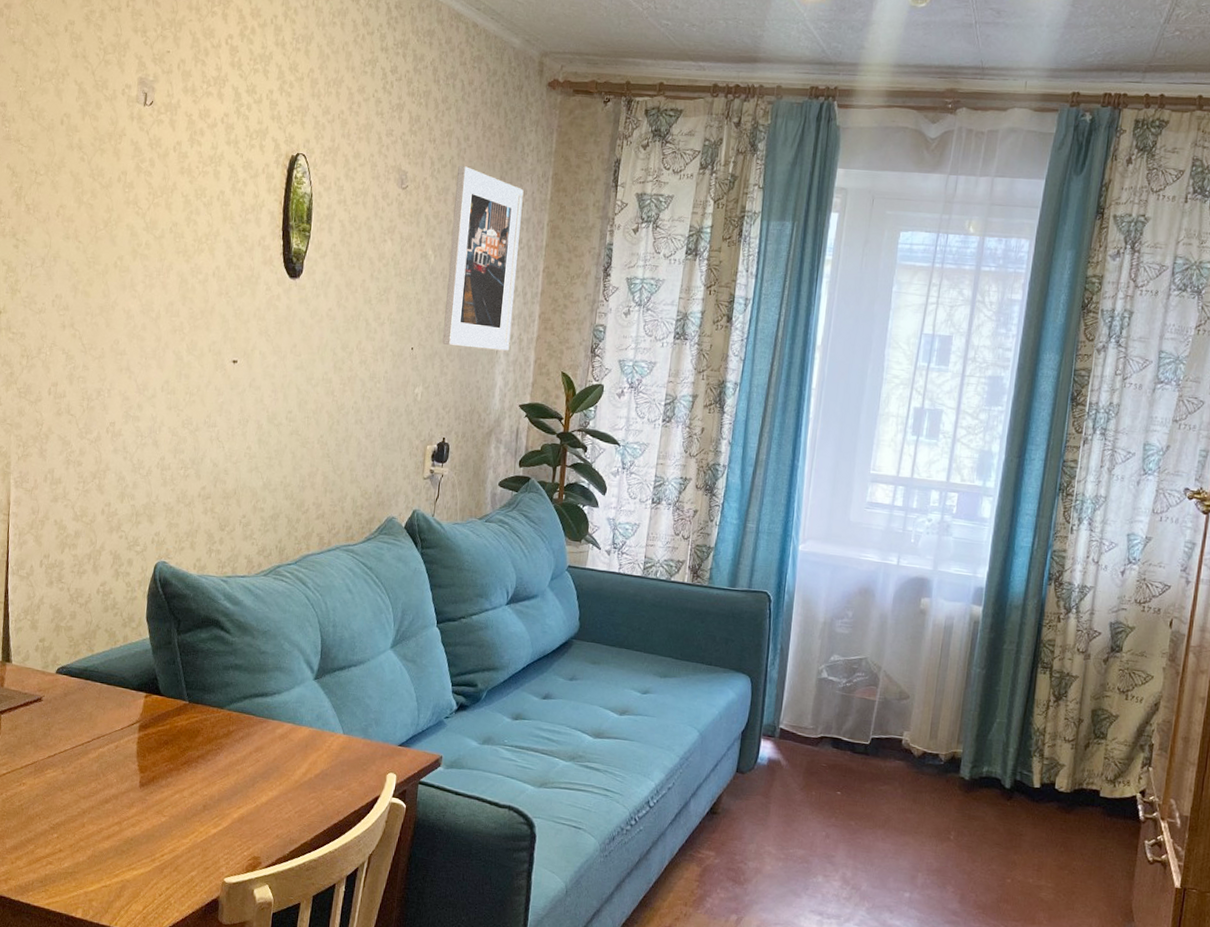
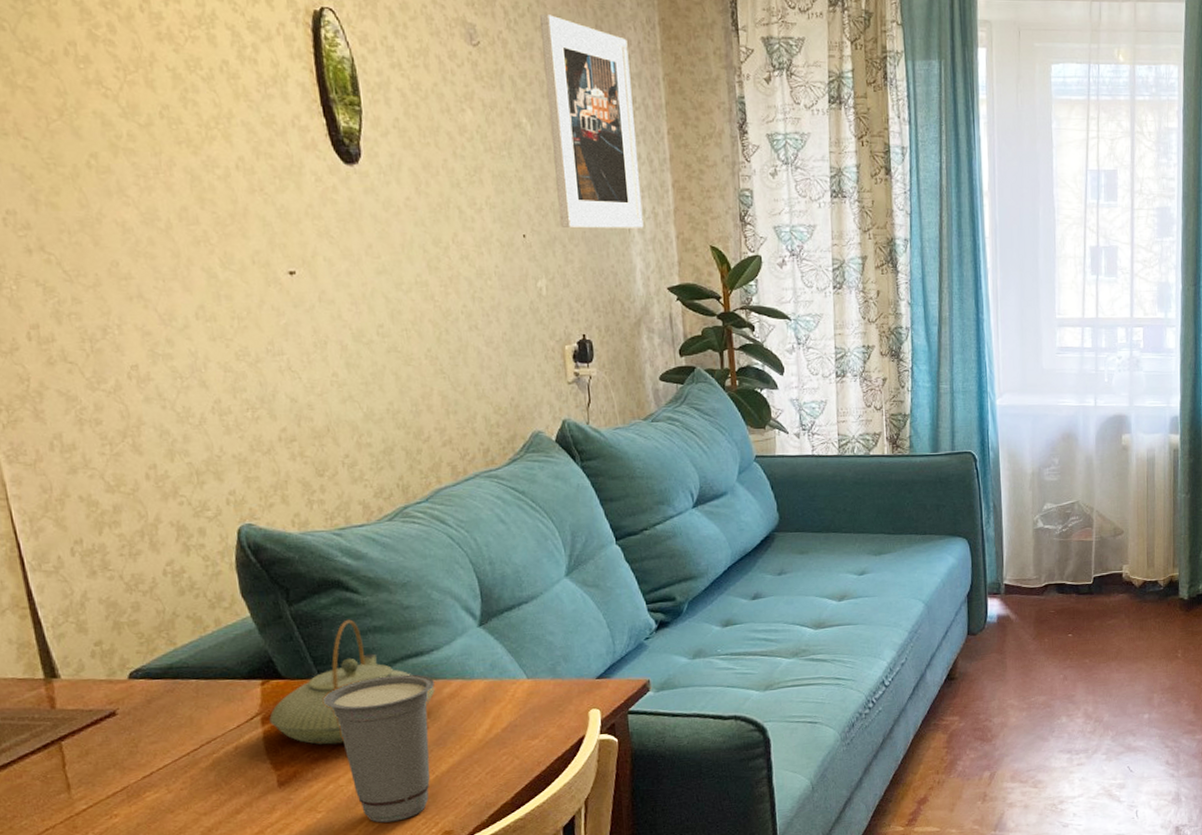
teapot: none [144,654,270,761] -> present [269,619,435,745]
cup: none [185,708,271,839] -> present [322,674,434,823]

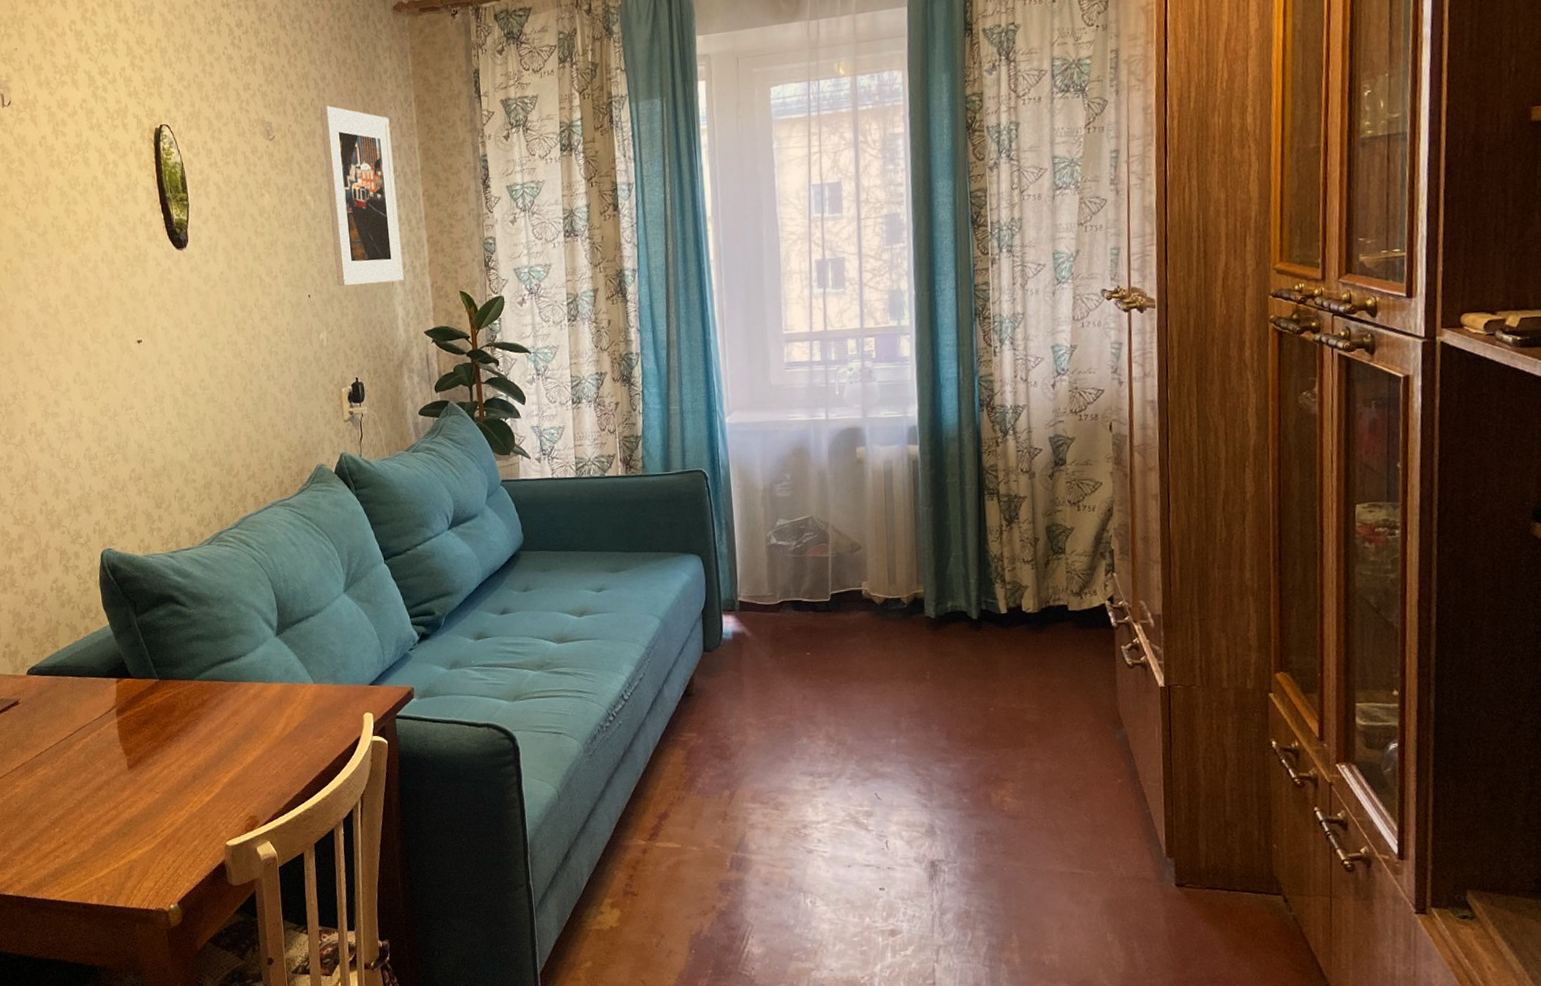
teapot: present [269,619,435,745] -> none [122,628,243,735]
cup: present [322,674,434,823] -> none [160,677,242,805]

